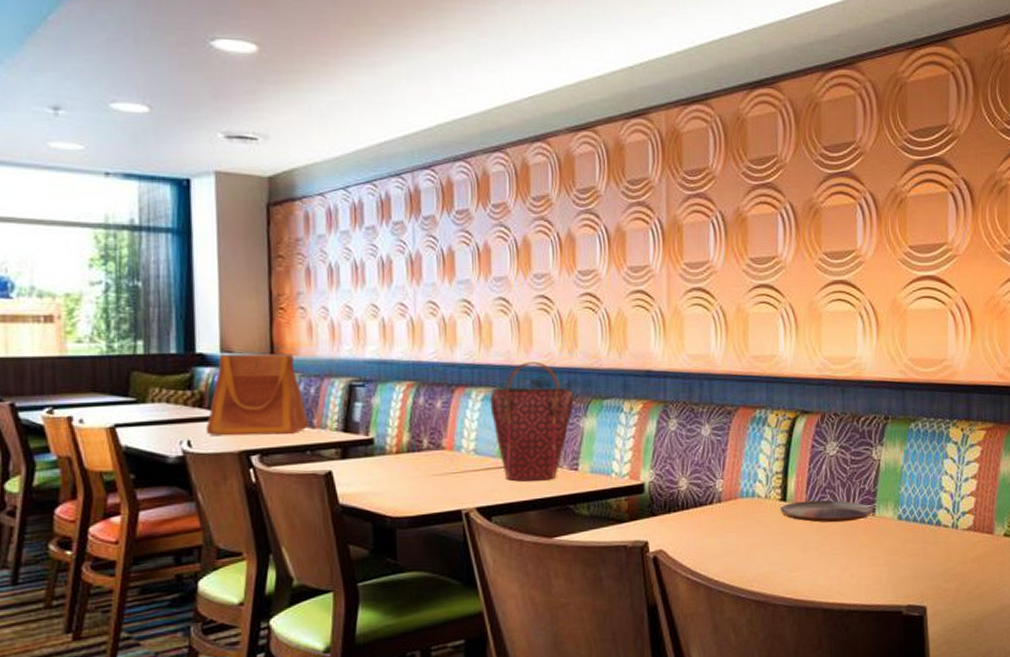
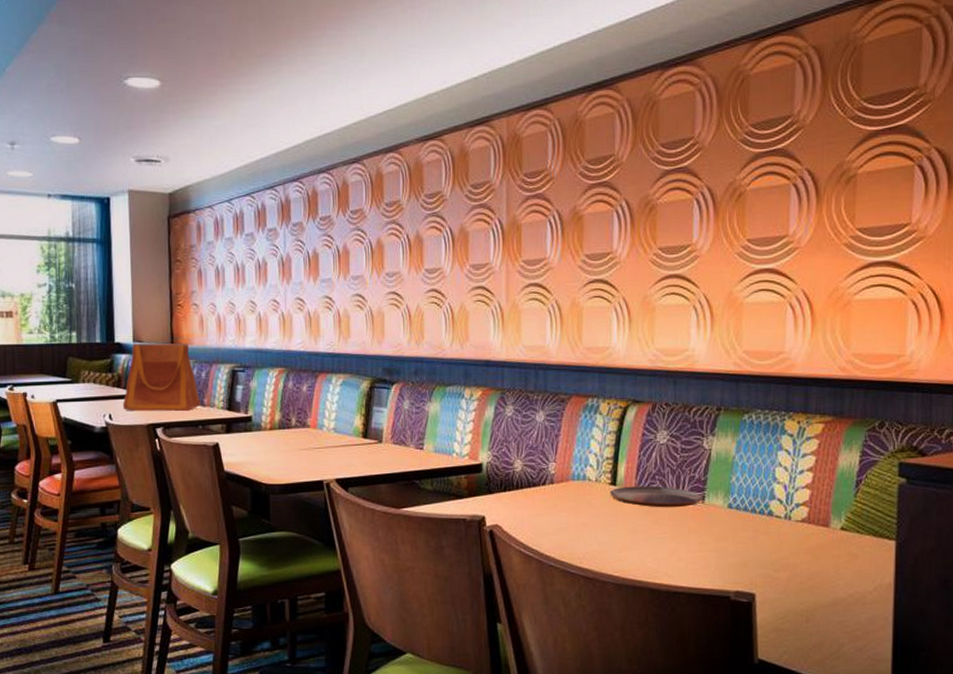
handbag: present [490,361,574,483] -> none [347,351,421,459]

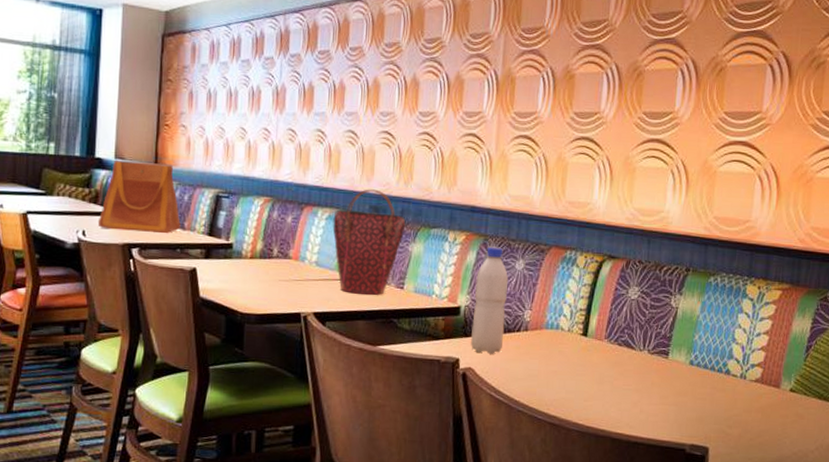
handbag: none [347,351,421,459] -> present [332,189,406,296]
water bottle: none [495,400,530,510] -> present [471,246,509,354]
plate: present [610,486,703,508] -> none [580,338,668,362]

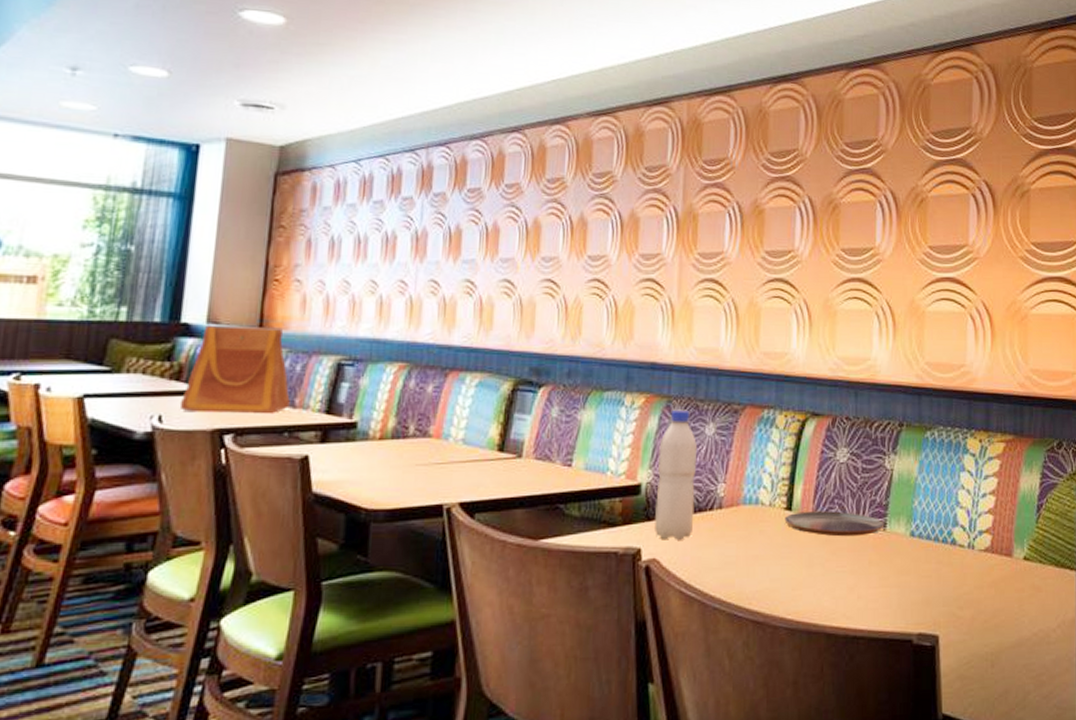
handbag: present [332,189,406,296] -> none [484,347,574,478]
plate: none [580,338,668,362] -> present [784,511,885,537]

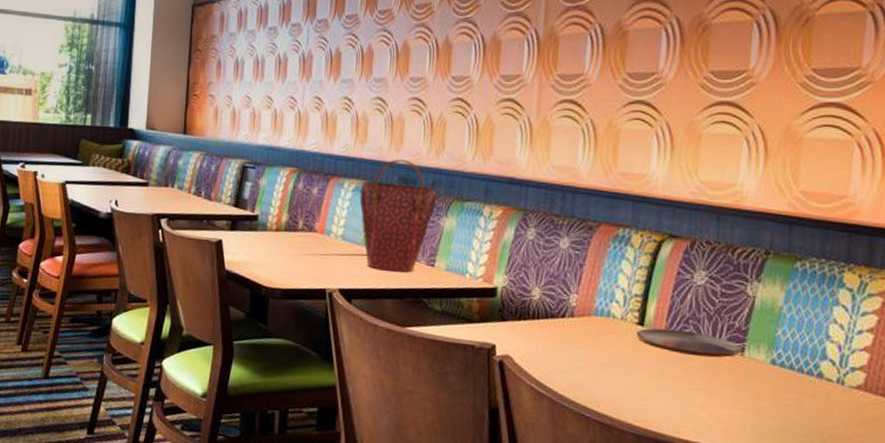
tote bag: present [179,324,290,413] -> none [129,130,208,204]
handbag: none [484,347,574,478] -> present [359,159,438,274]
water bottle: present [655,409,698,540] -> none [509,222,552,342]

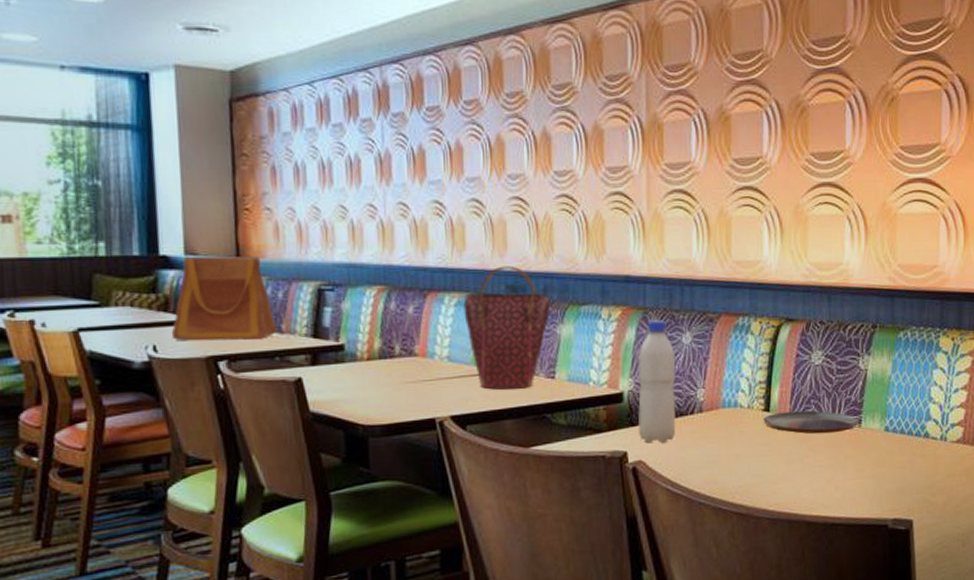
tote bag: none [129,130,208,204] -> present [171,256,277,341]
water bottle: none [509,222,552,342] -> present [638,320,676,444]

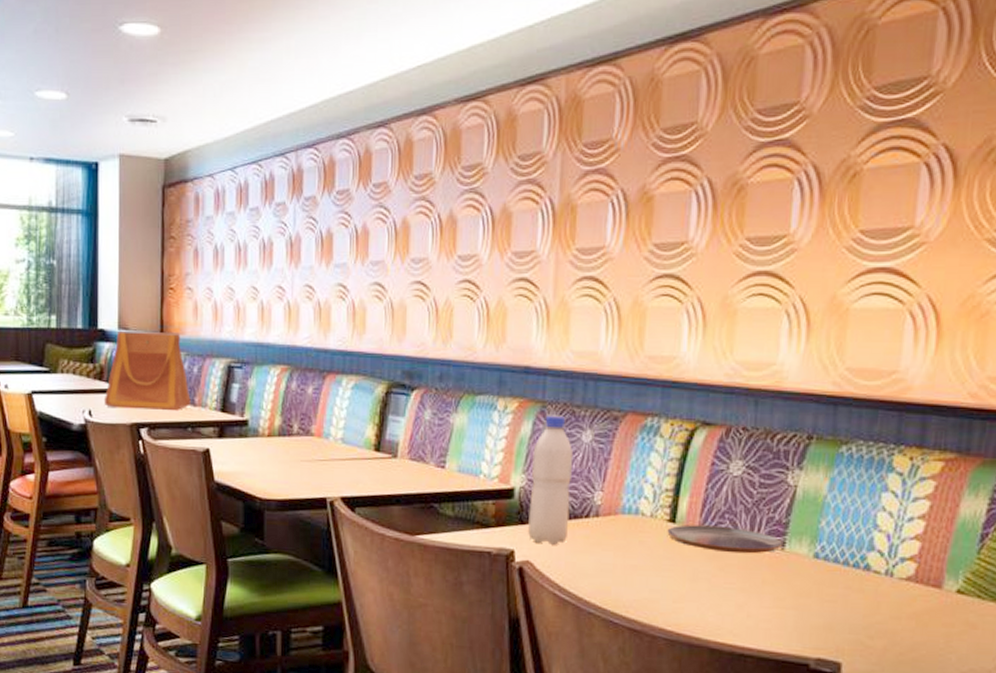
handbag: present [463,266,551,391] -> none [360,351,446,477]

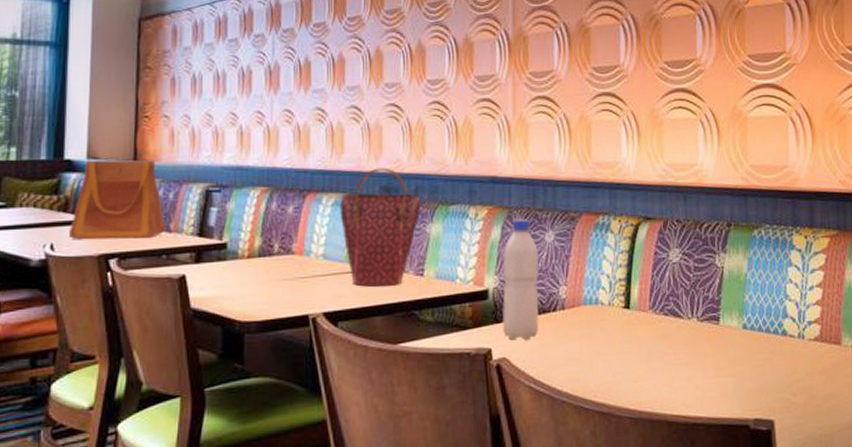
handbag: none [360,351,446,477] -> present [340,168,421,288]
plate: present [667,524,784,554] -> none [623,308,718,332]

